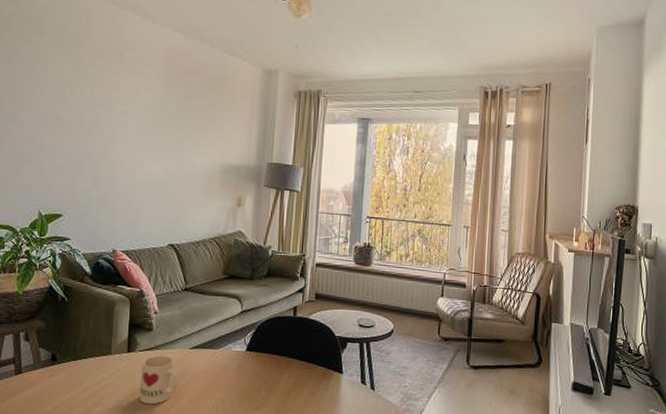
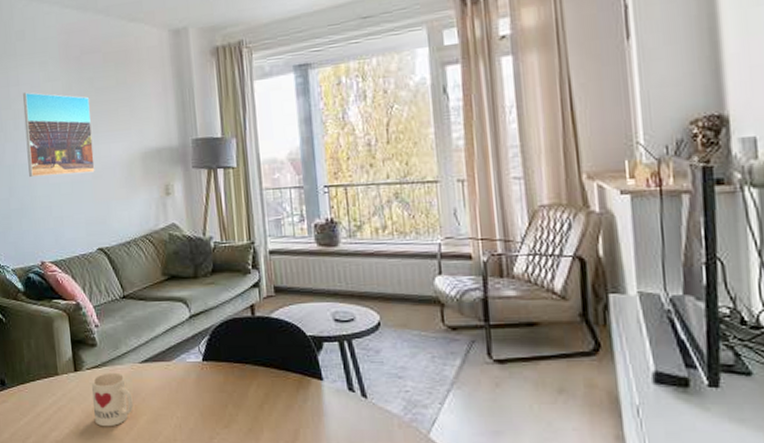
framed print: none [115,97,184,177] -> present [23,92,95,177]

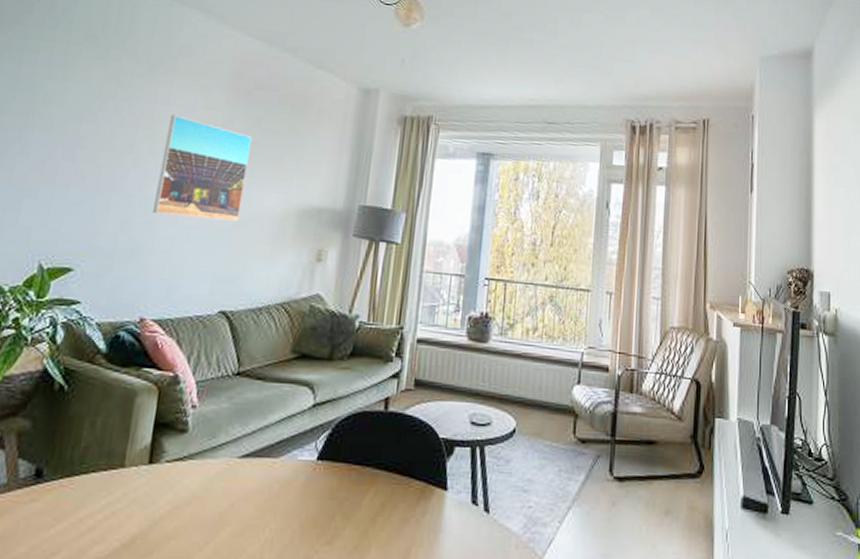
mug: present [92,372,133,427] -> none [159,467,219,541]

